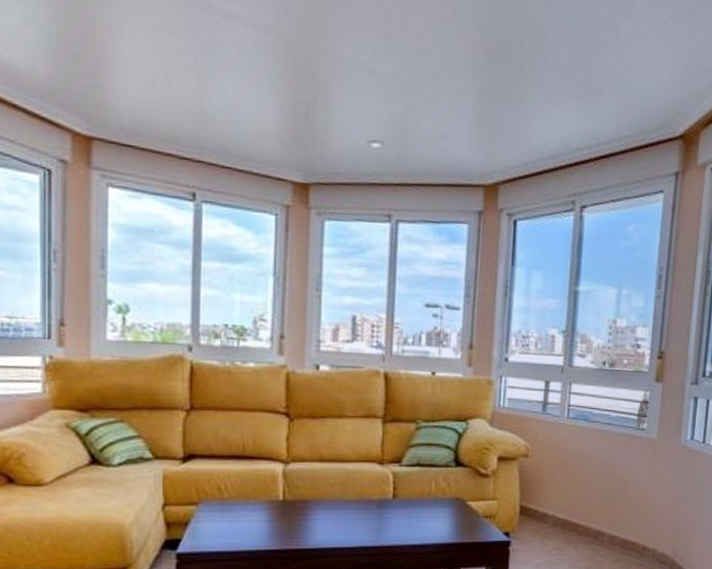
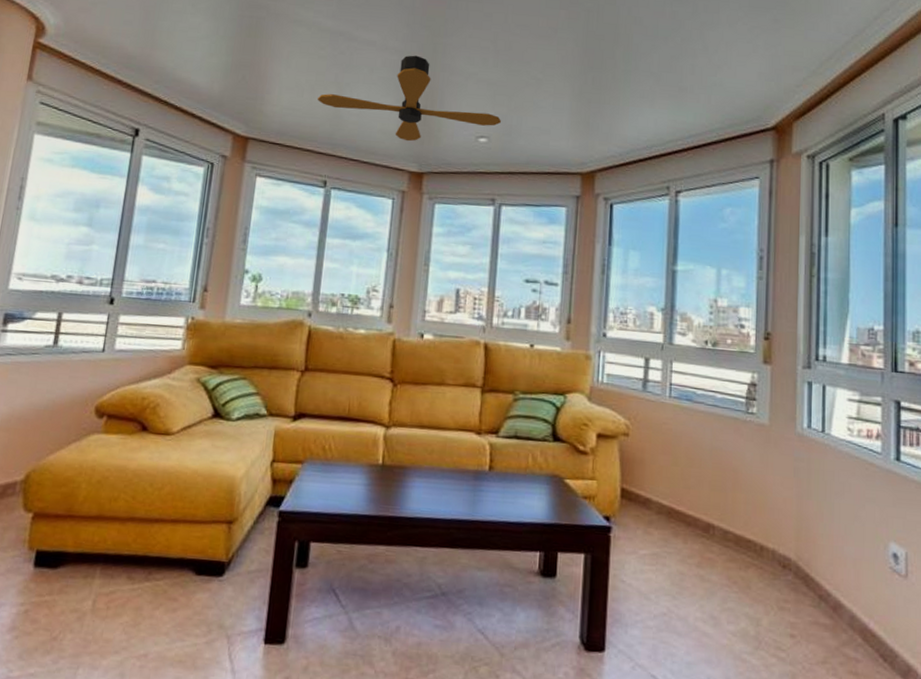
ceiling fan: none [175,35,397,146] -> present [317,55,502,142]

